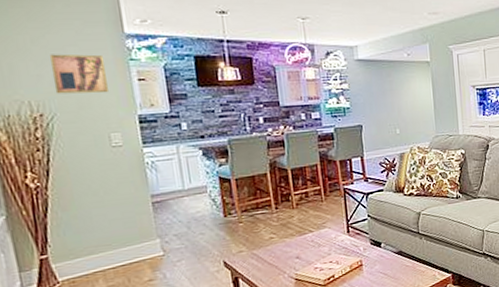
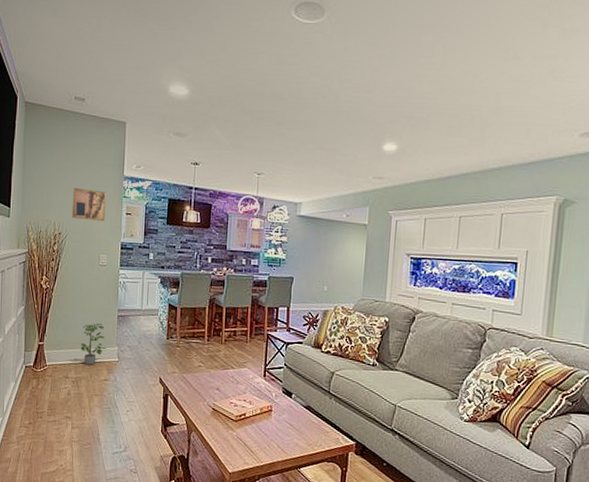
potted plant: none [103,215,146,269] -> present [80,323,107,365]

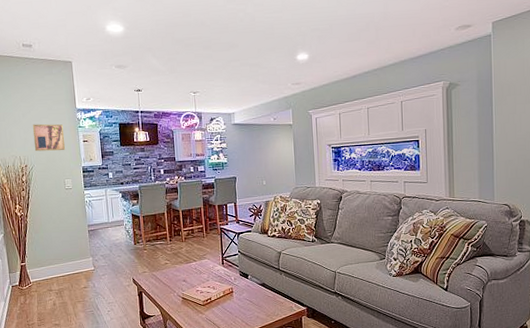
potted plant: present [80,323,107,365] -> none [58,239,83,277]

